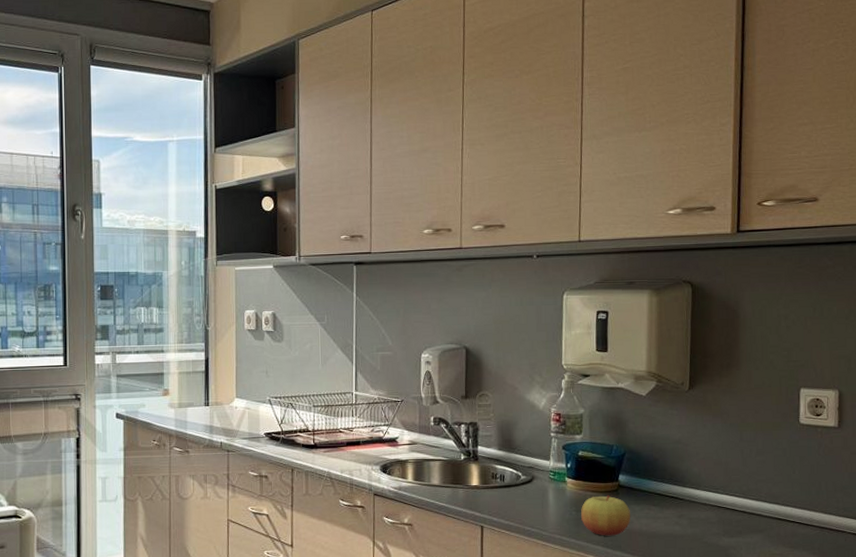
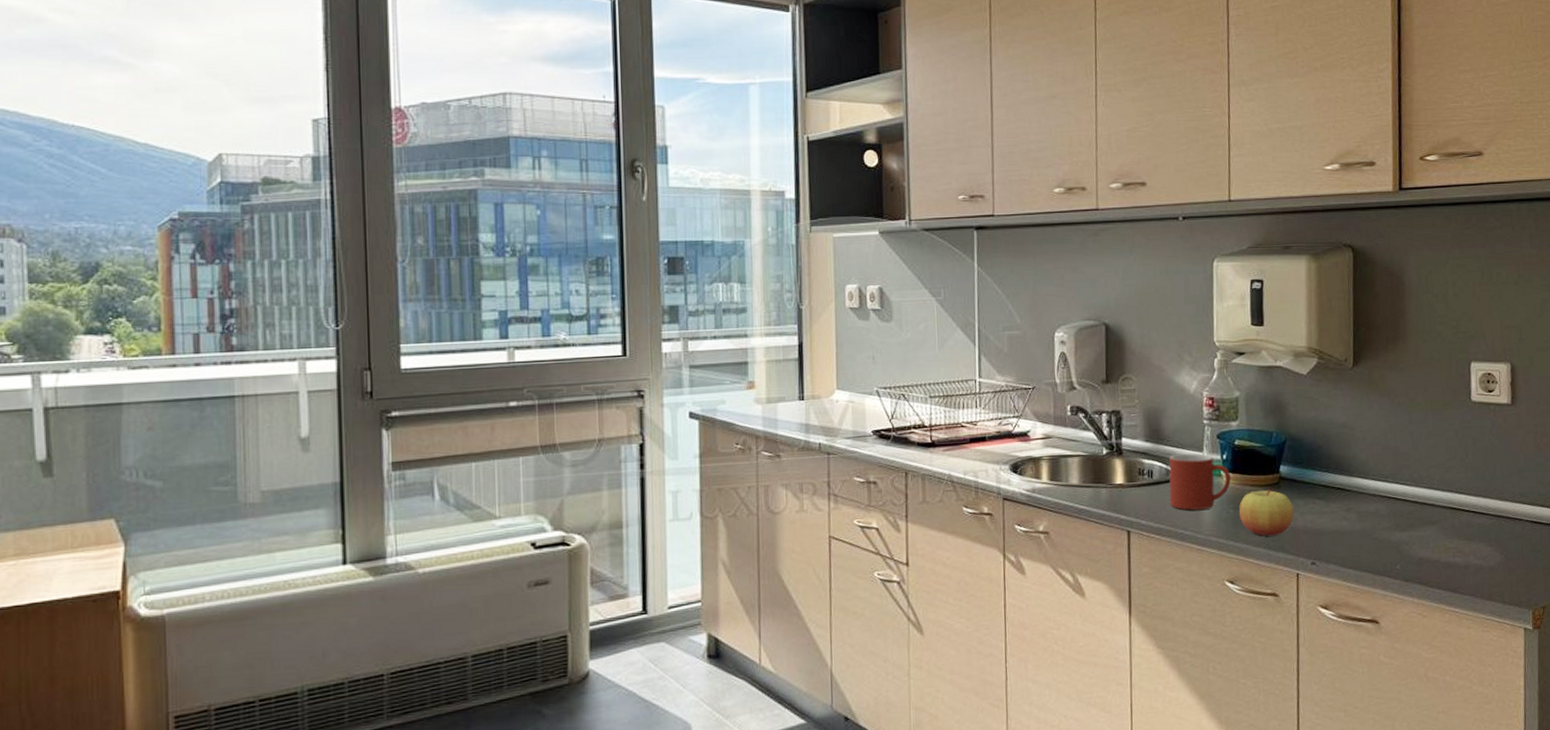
mug: none [518,461,574,511] -> present [1169,453,1231,511]

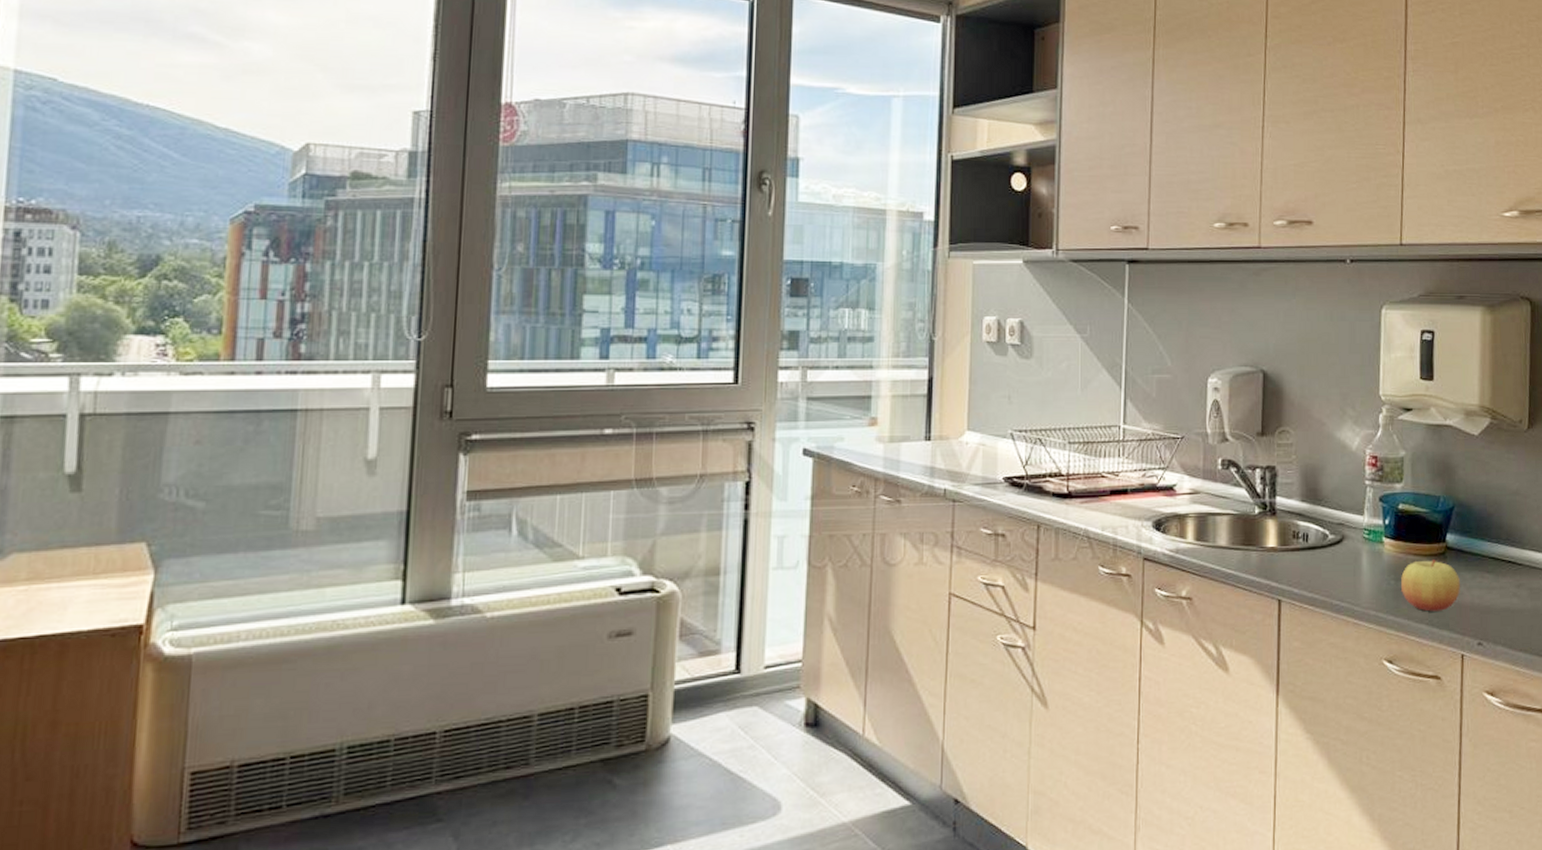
mug: present [1169,453,1231,511] -> none [1325,516,1393,580]

